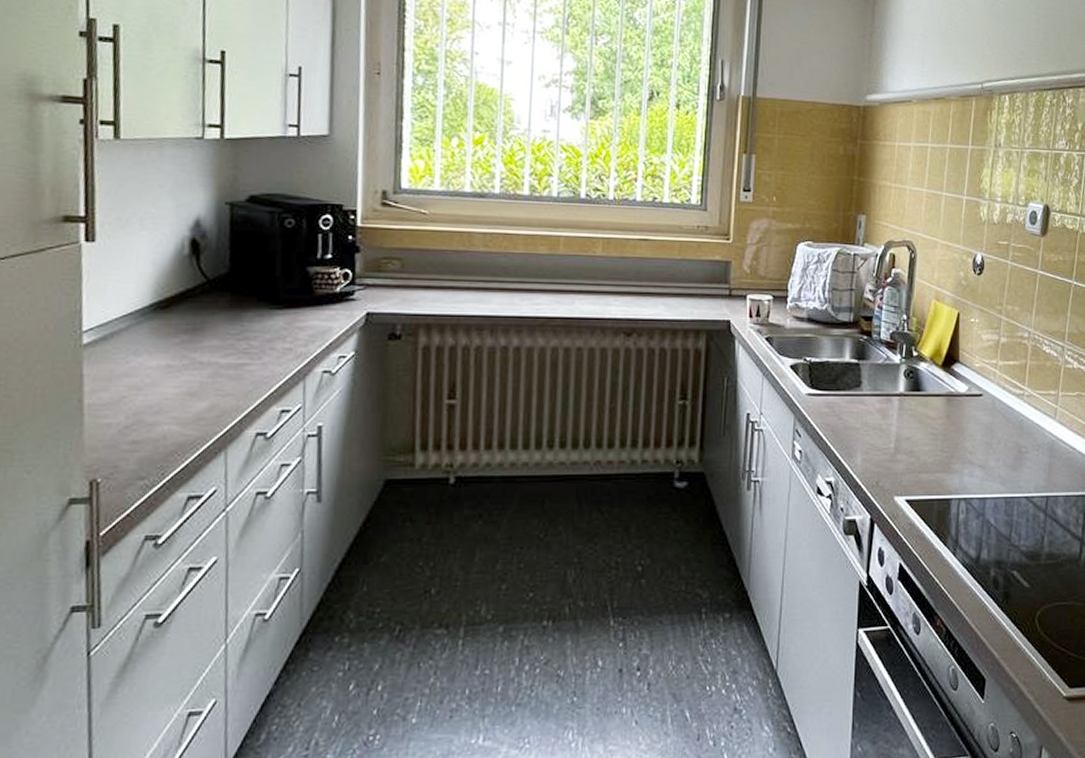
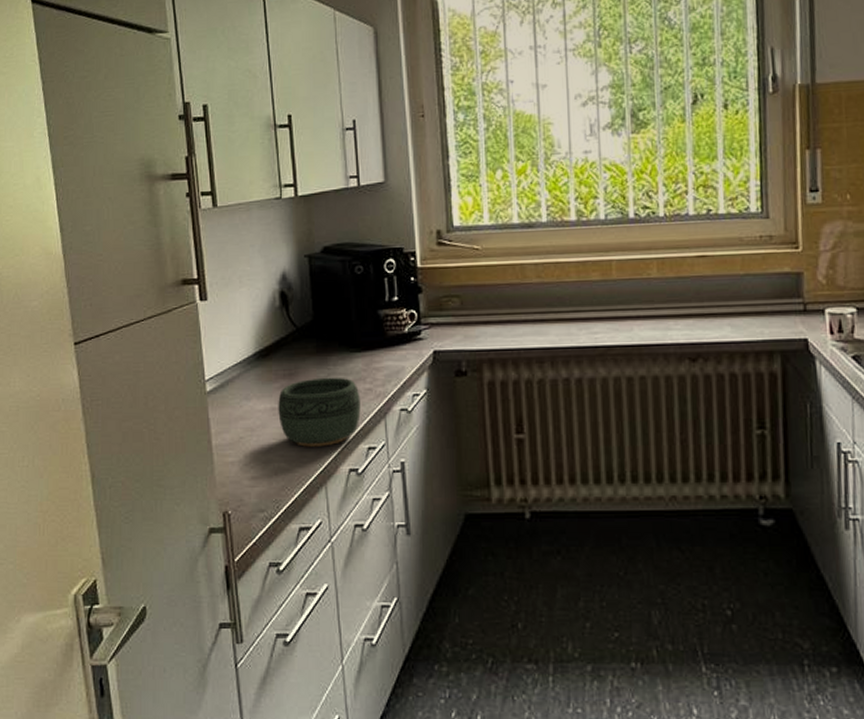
bowl: none [174,334,278,408] -> present [278,377,361,447]

